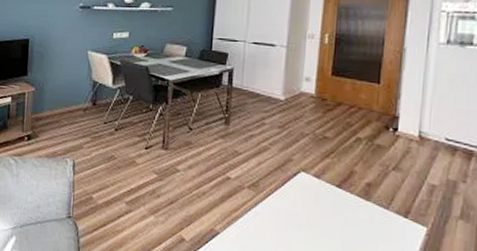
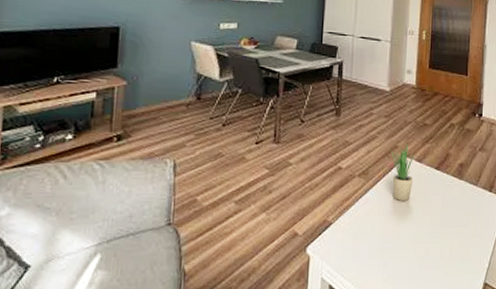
potted plant: none [284,156,312,218] -> present [391,142,415,201]

